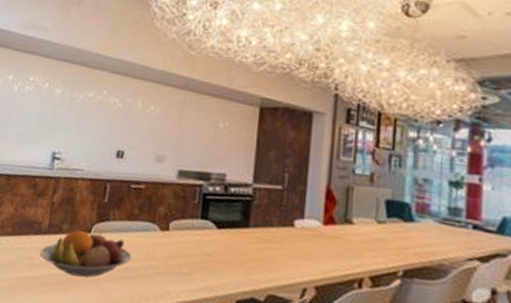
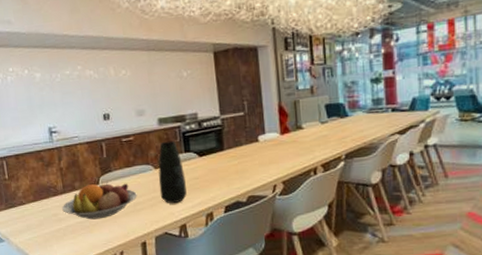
vase: none [159,199,195,281] -> present [158,140,187,204]

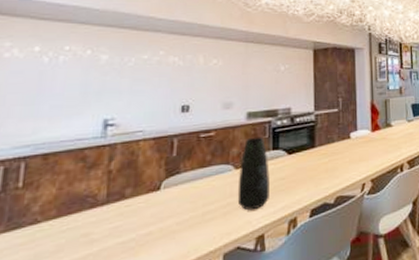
fruit bowl: present [62,181,137,220] -> none [98,185,209,238]

